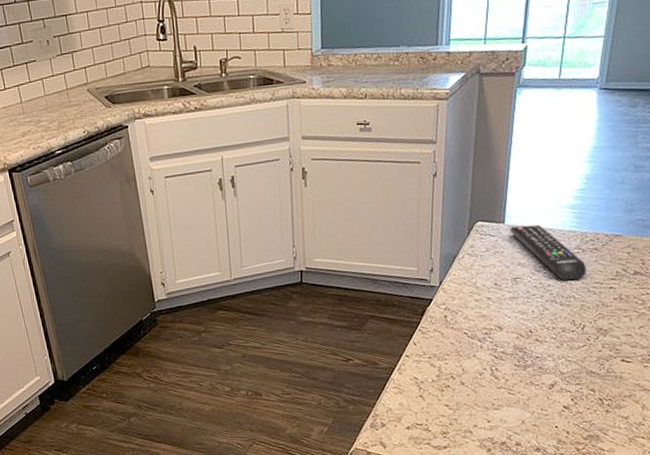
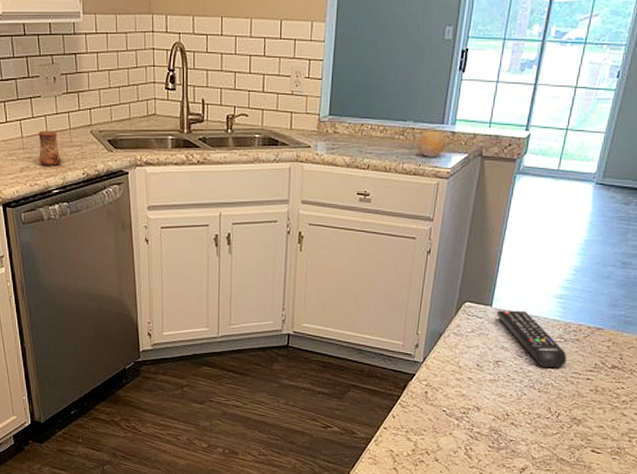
cup: none [37,92,62,128] -> present [38,130,61,166]
fruit: none [413,52,442,80] -> present [417,130,446,157]

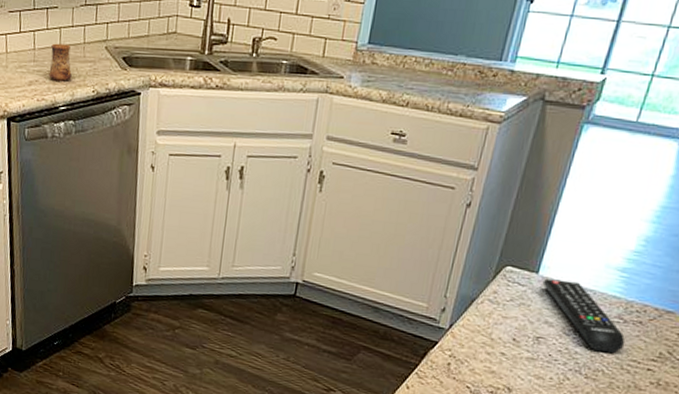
fruit: present [417,130,446,157] -> none [467,66,503,98]

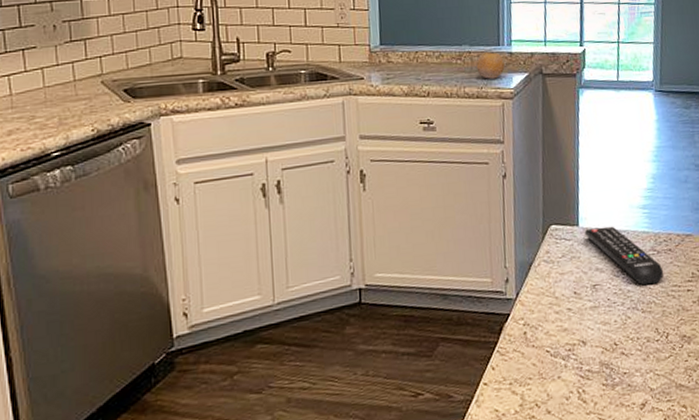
cup: present [48,43,72,82] -> none [33,84,63,126]
fruit: none [467,66,503,98] -> present [476,52,505,79]

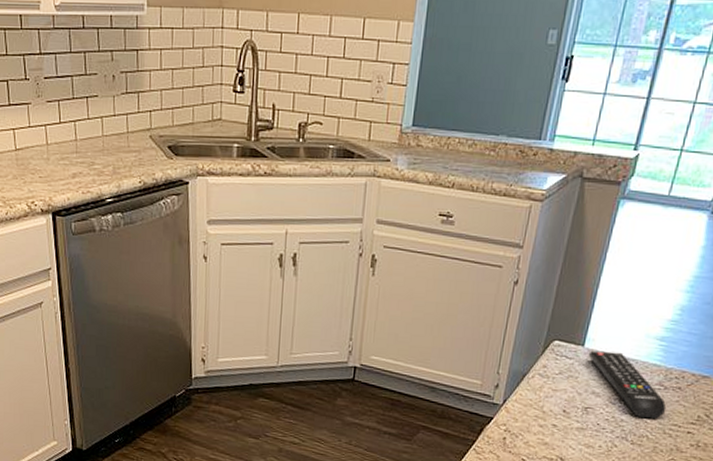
fruit: present [476,52,505,79] -> none [510,146,542,177]

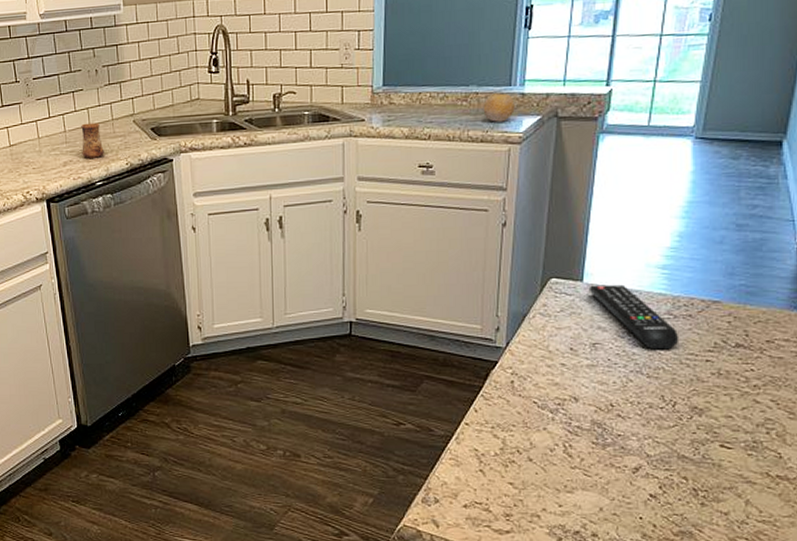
cup: none [93,133,117,173] -> present [81,122,104,159]
fruit: none [510,146,542,177] -> present [483,93,515,122]

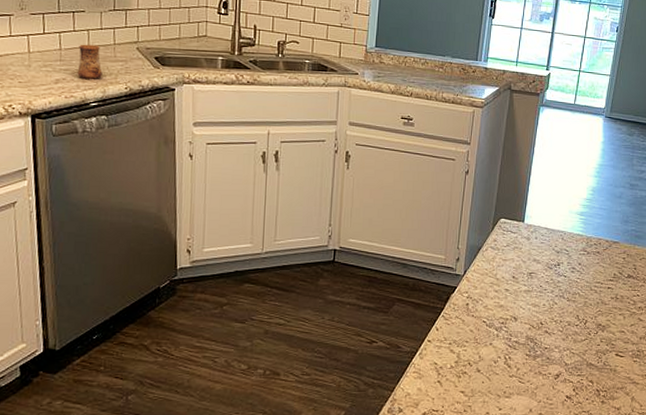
fruit: present [483,93,515,122] -> none [455,65,480,89]
remote control: present [588,284,679,350] -> none [528,225,591,279]

